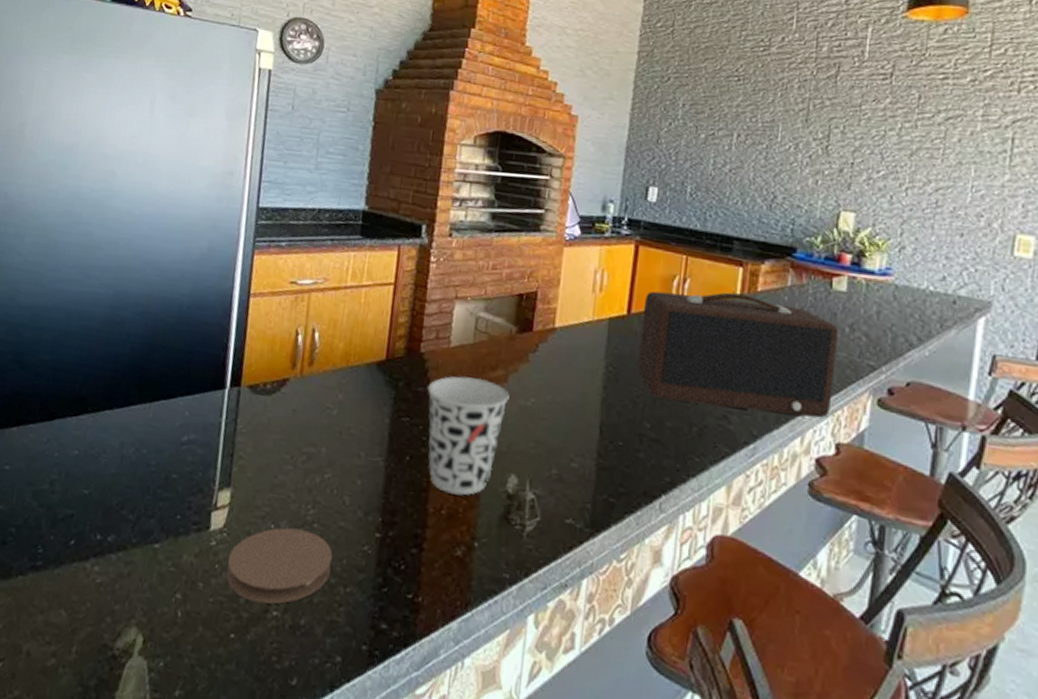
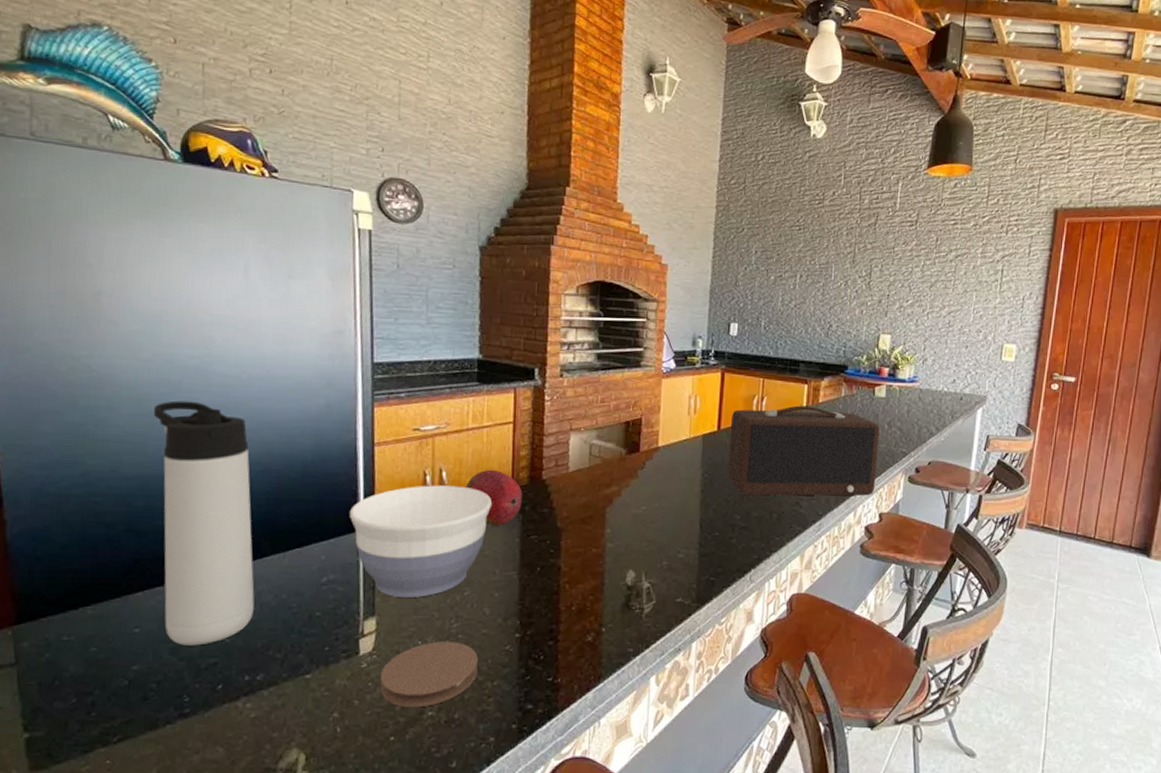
thermos bottle: none [32,232,133,493] -> present [154,400,255,646]
bowl: none [217,345,364,473] -> present [349,485,492,598]
fruit: none [337,334,398,402] -> present [465,469,523,526]
cup: present [427,376,509,496] -> none [551,495,623,593]

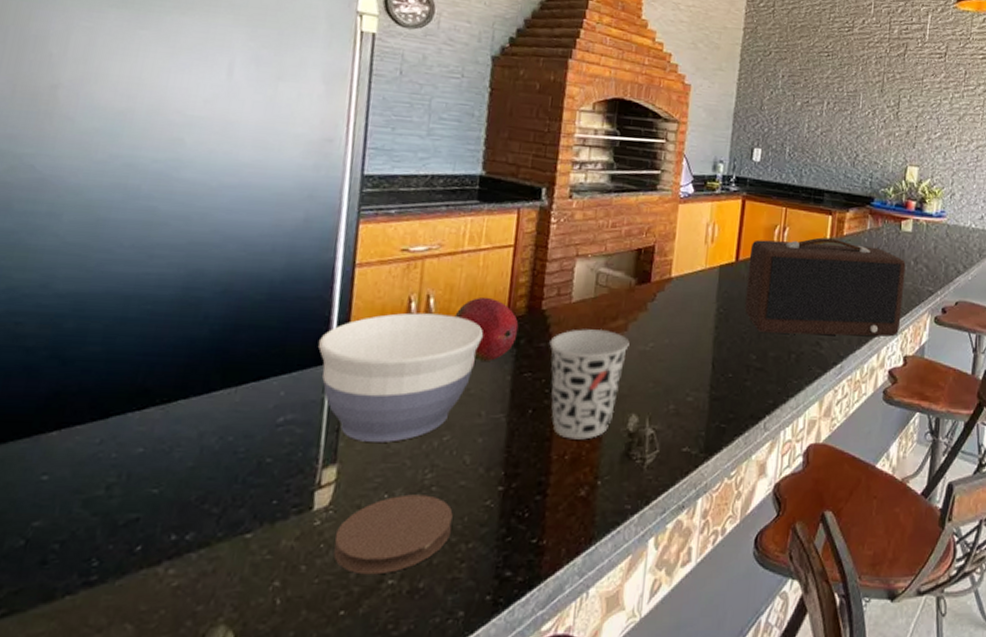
thermos bottle: present [154,400,255,646] -> none [80,208,210,497]
cup: none [551,495,623,593] -> present [549,328,630,440]

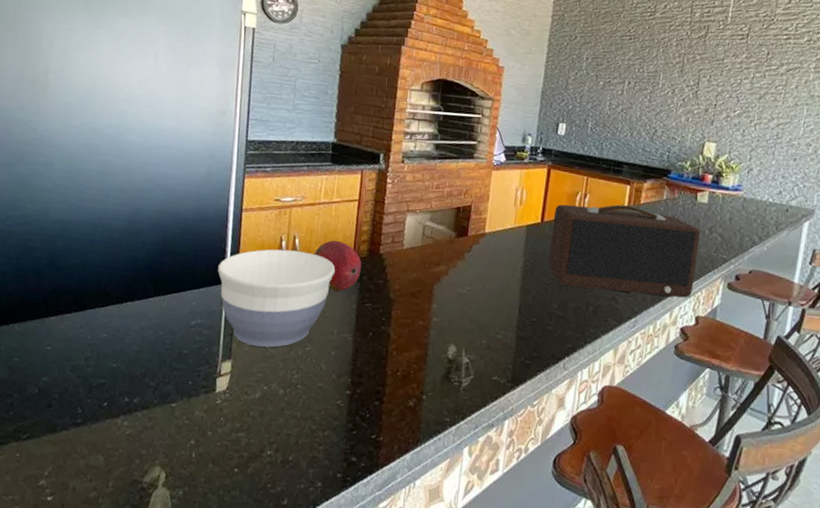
coaster: present [333,494,453,575] -> none [230,388,313,446]
cup: present [549,328,630,440] -> none [386,271,450,361]

